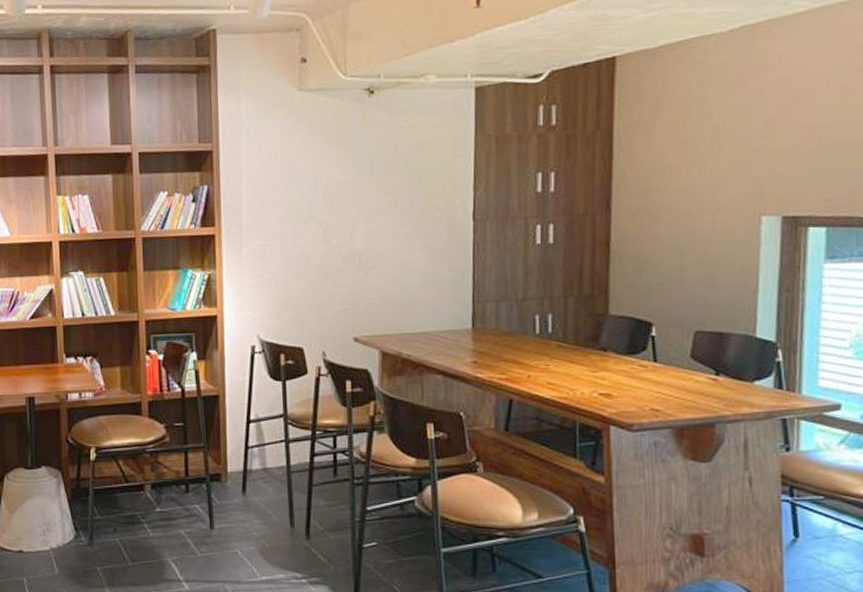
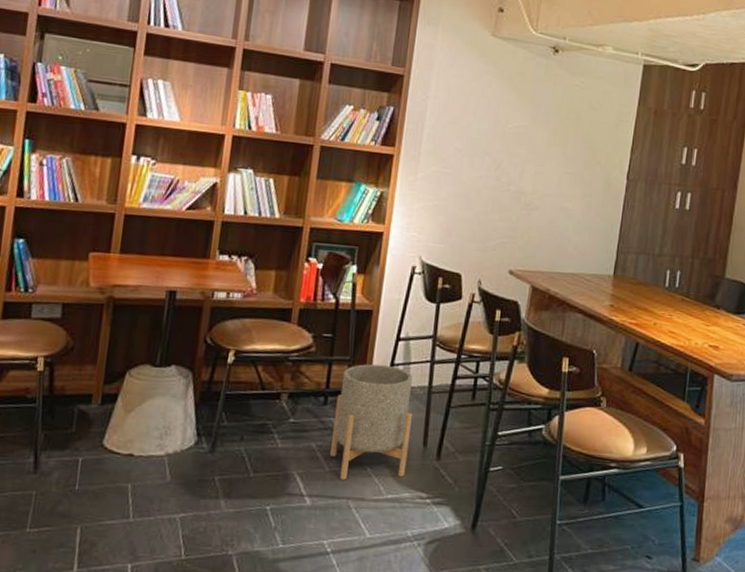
planter: none [197,448,277,564] -> present [330,364,412,480]

